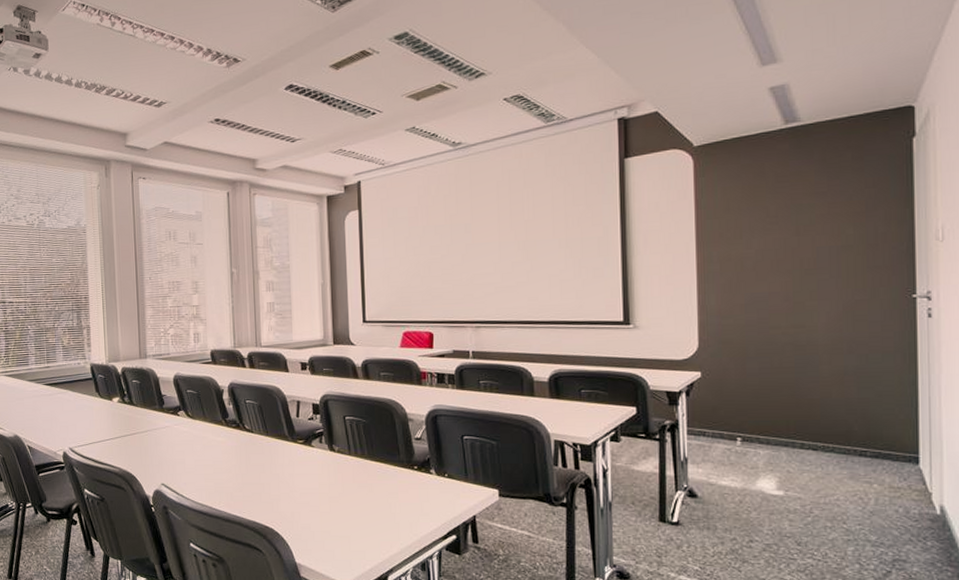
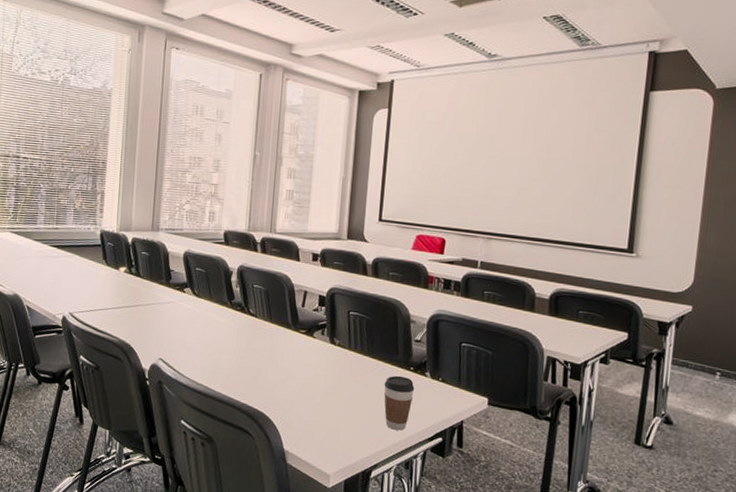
coffee cup: none [389,476,421,532] -> present [384,375,415,431]

